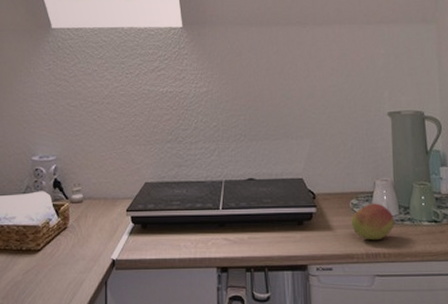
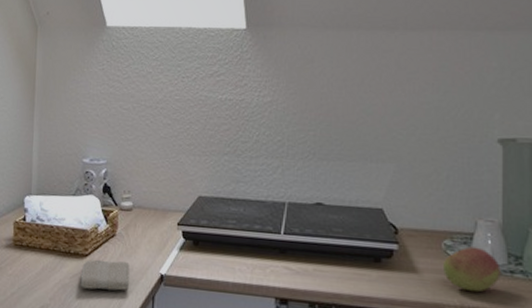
washcloth: none [33,252,82,283] -> present [80,259,130,291]

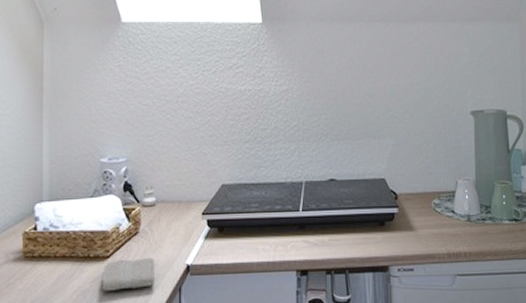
fruit: present [444,246,502,293] -> none [433,202,477,240]

